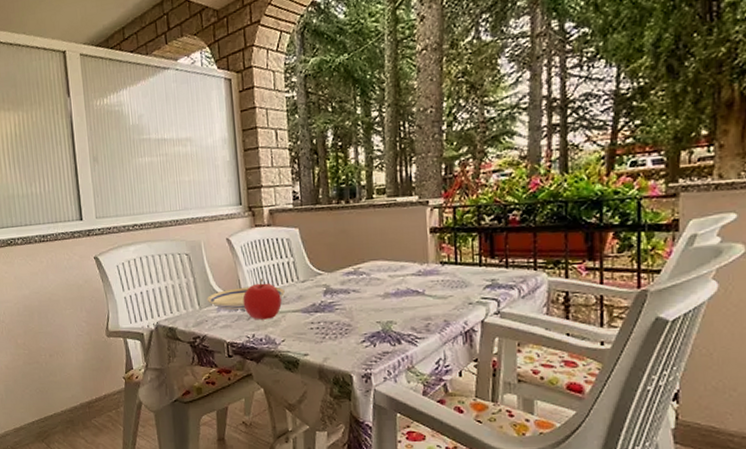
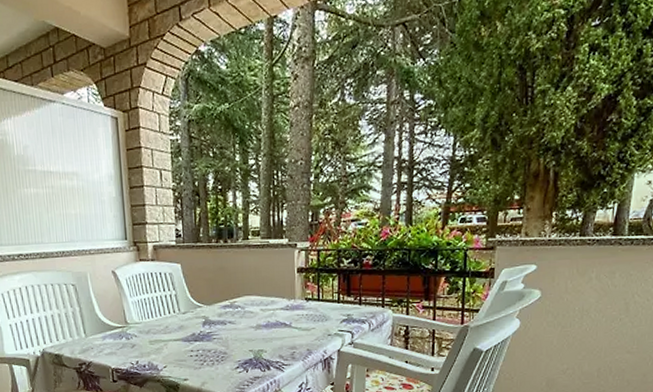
plate: present [207,287,285,311] -> none [92,317,167,339]
fruit: present [243,278,282,320] -> none [127,309,164,348]

